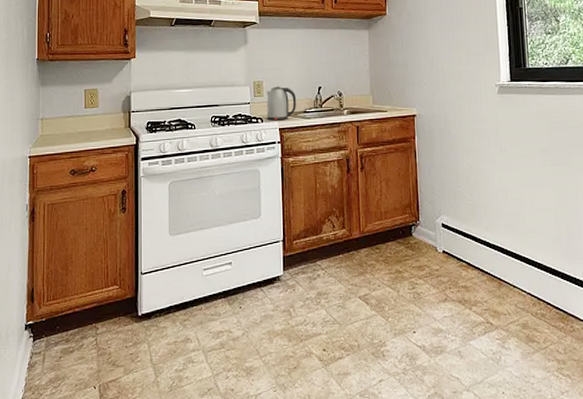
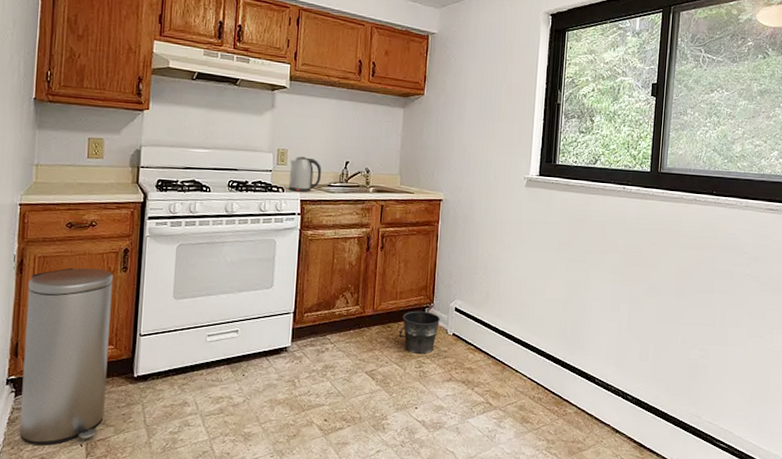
pedal bin: none [39,211,114,389] -> present [19,267,113,446]
bucket: none [387,230,428,274] -> present [398,311,440,354]

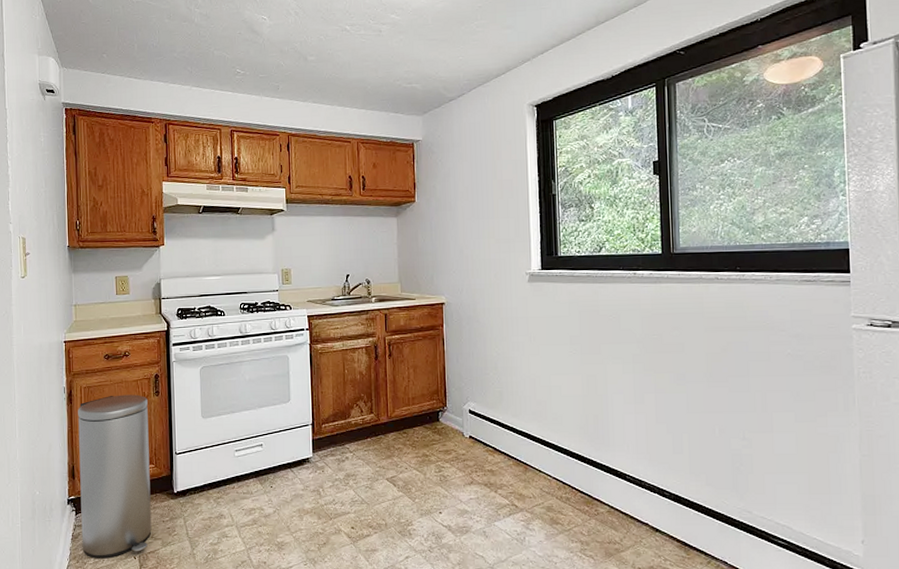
kettle: present [288,156,321,192] -> none [294,273,324,308]
bucket: present [398,311,440,354] -> none [415,415,455,458]

